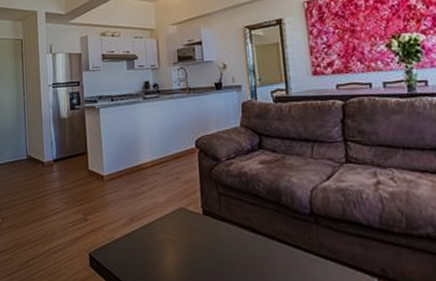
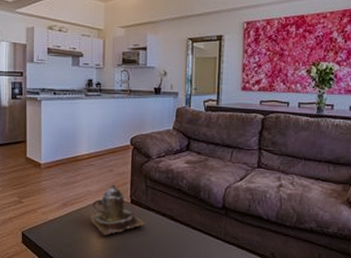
teapot: none [159,194,224,254] -> present [90,184,147,235]

